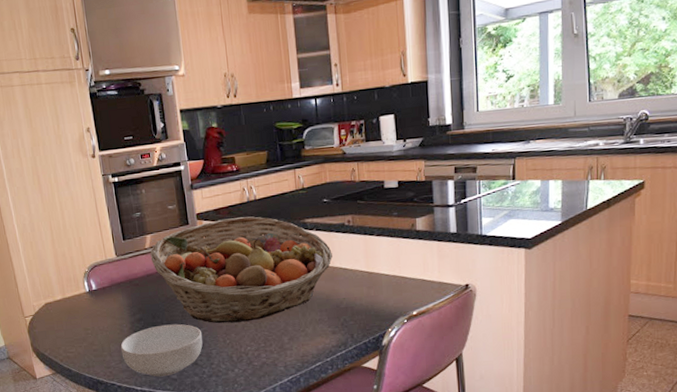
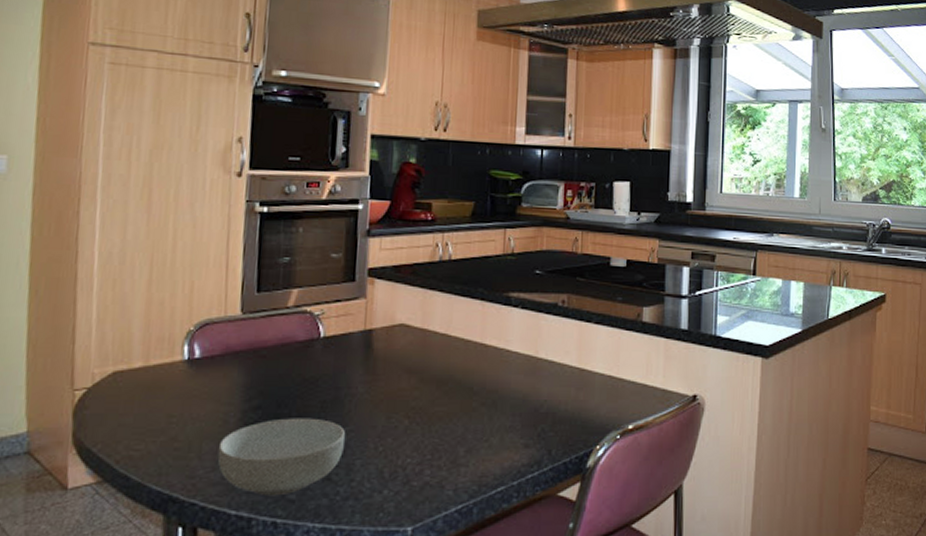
fruit basket: present [150,216,333,324] -> none [292,280,538,422]

